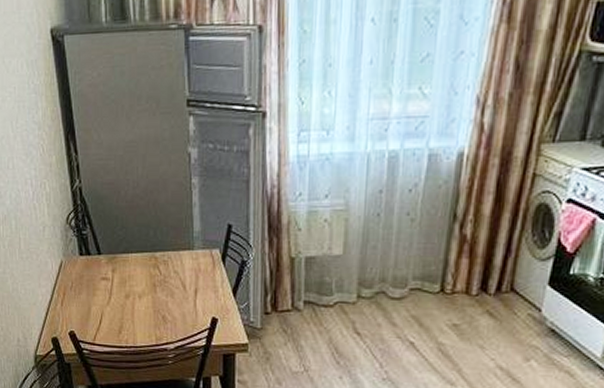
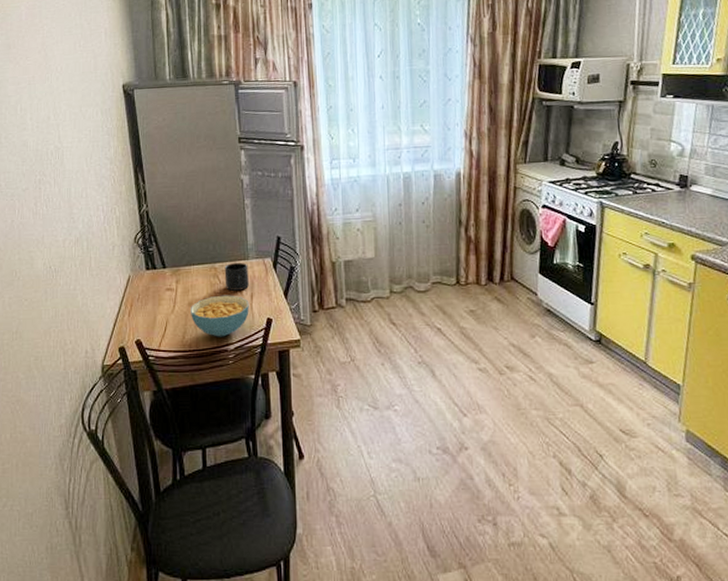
cereal bowl: none [128,288,193,335] -> present [191,295,249,337]
mug: none [166,253,193,285] -> present [224,263,249,291]

